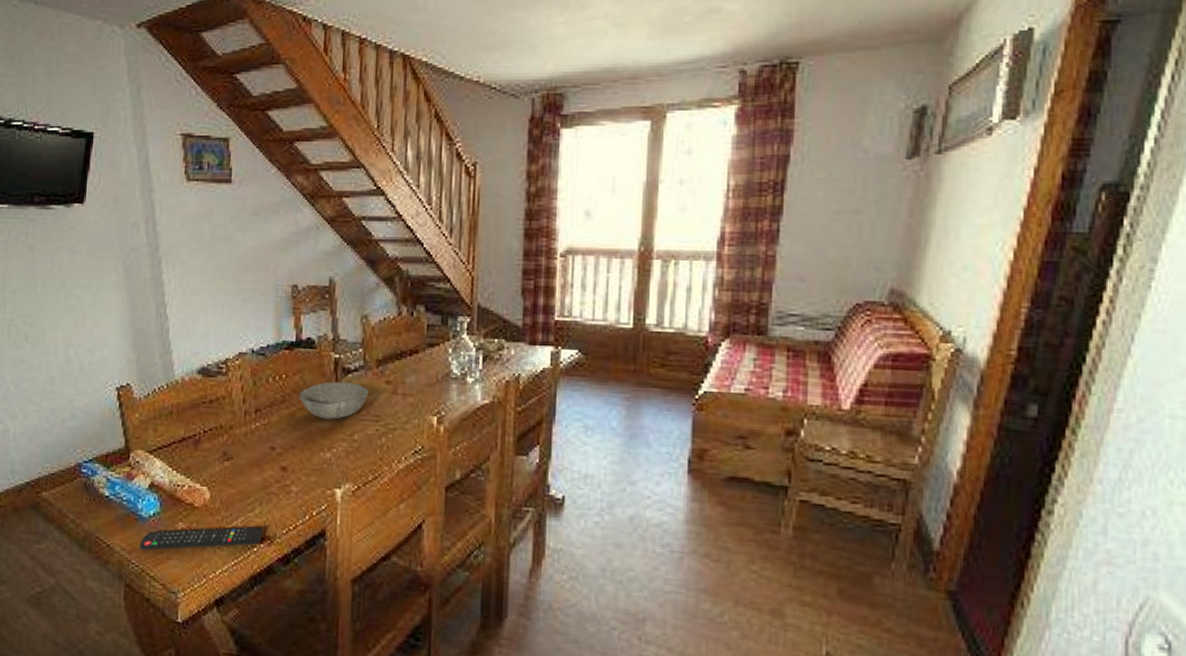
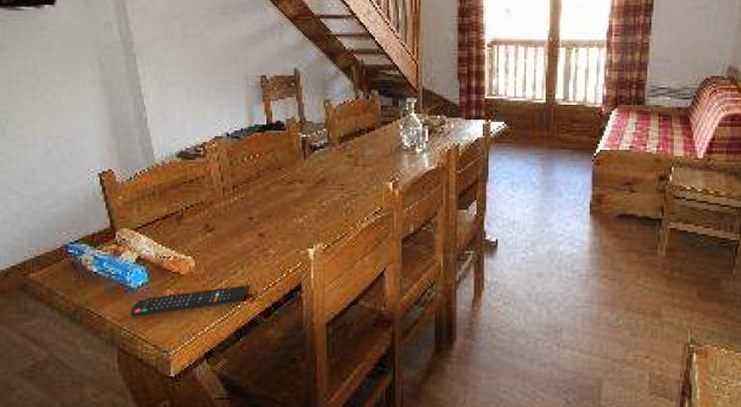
bowl: present [299,381,368,420] -> none [272,158,333,190]

